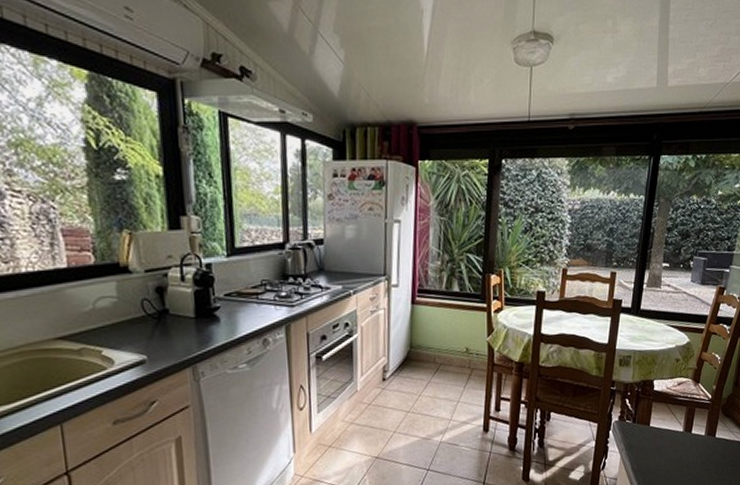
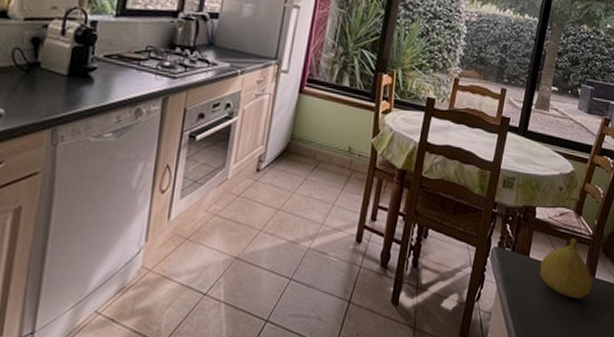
fruit: none [661,404,713,458] -> present [540,238,593,299]

